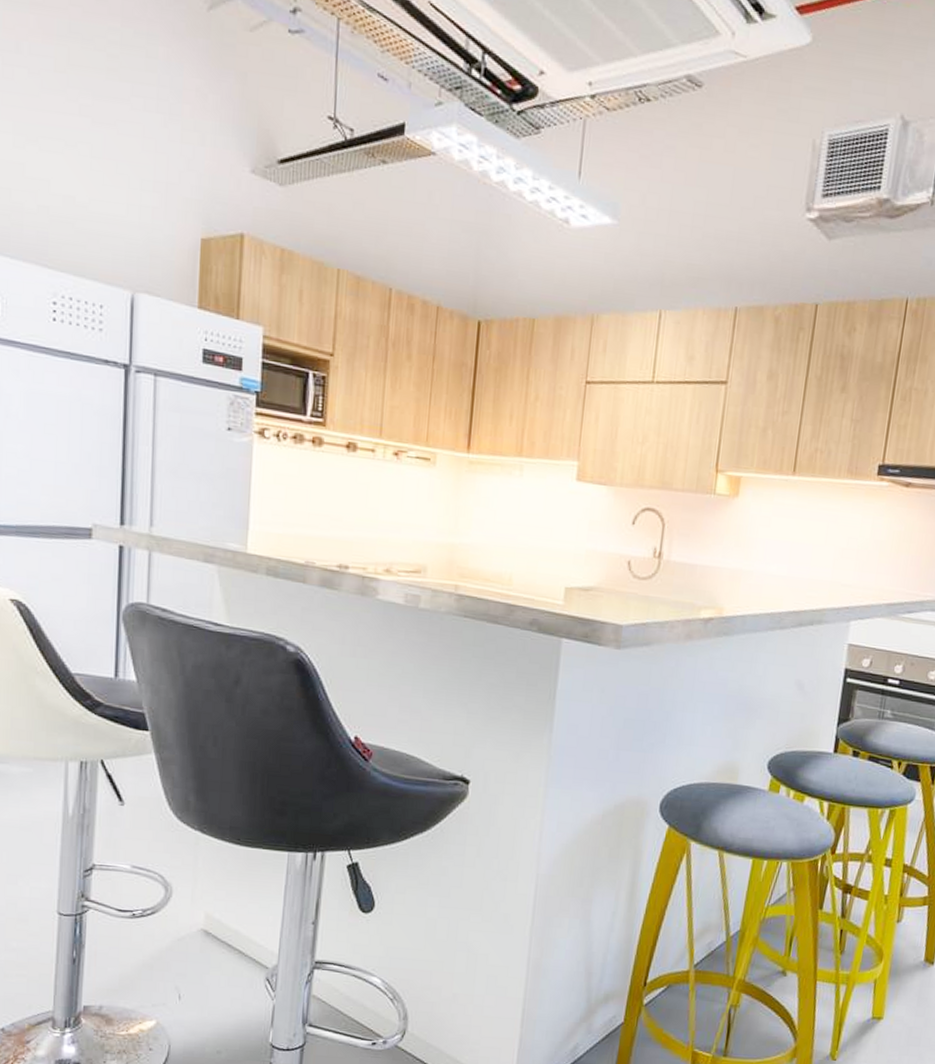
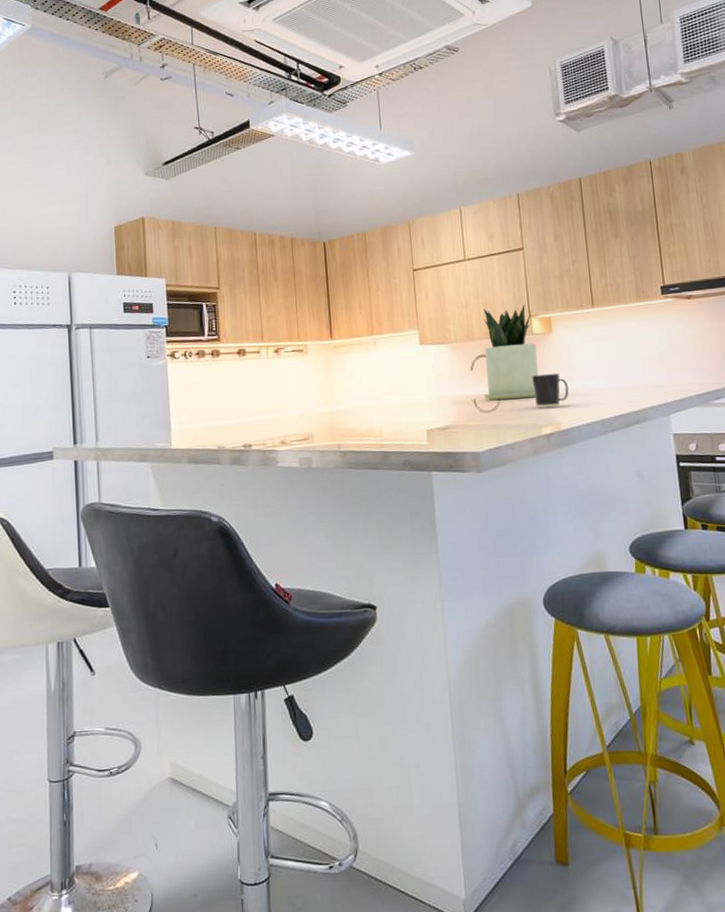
planter: none [640,450,722,572] -> present [483,303,539,400]
mug: none [700,544,743,588] -> present [532,373,569,408]

